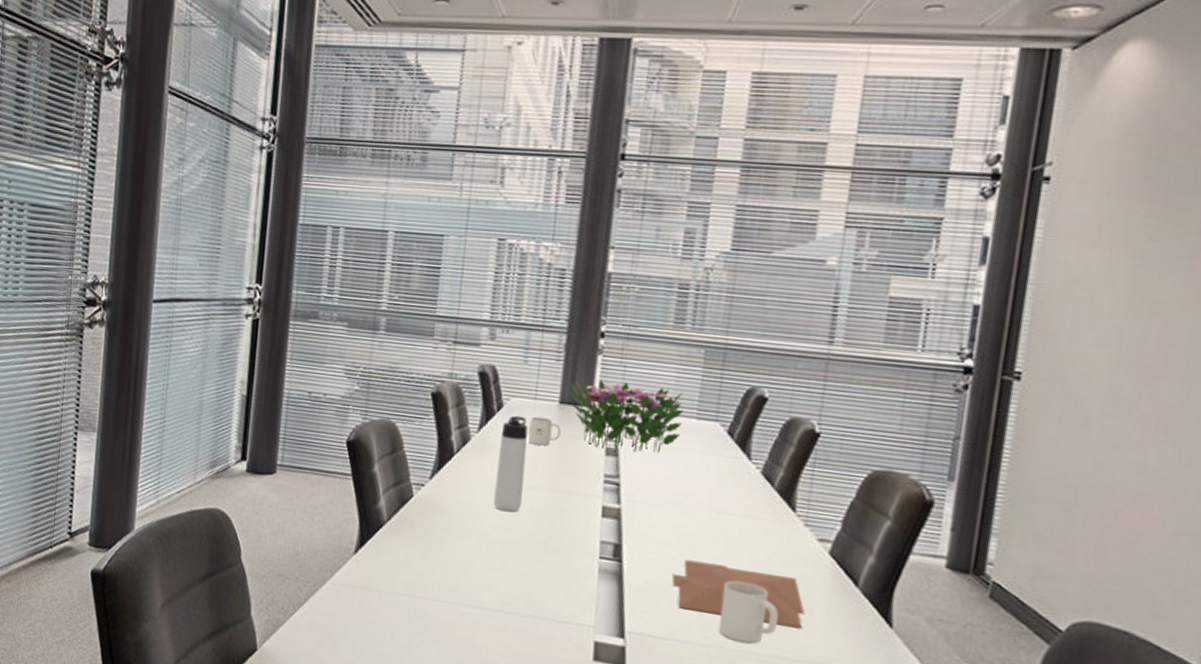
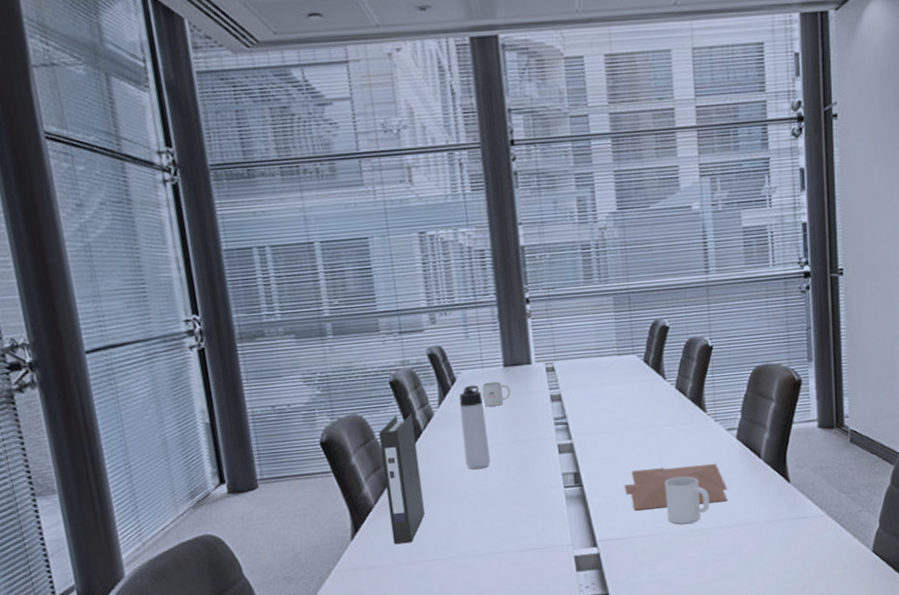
binder: none [396,430,448,574] -> present [379,414,425,545]
flower arrangement: present [567,380,684,454] -> none [508,336,607,397]

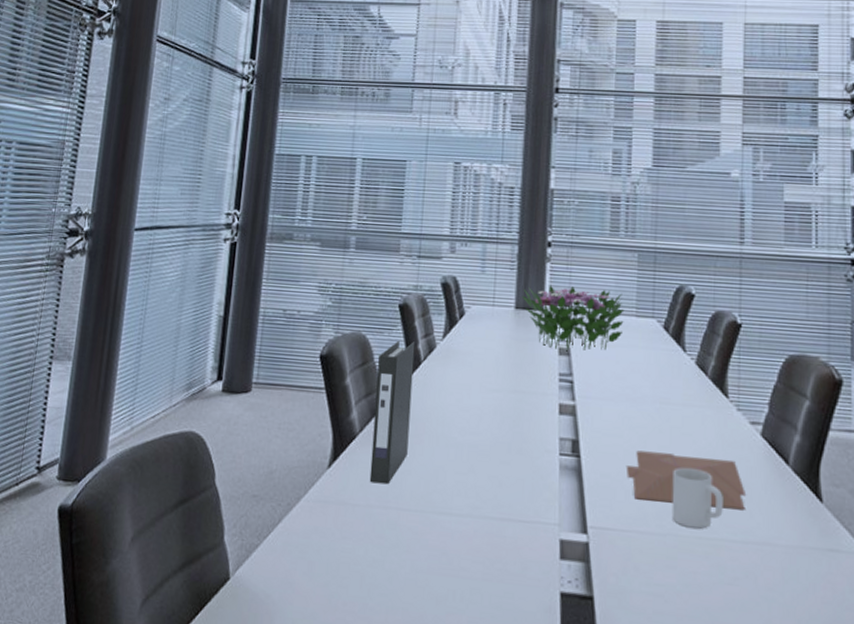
thermos bottle: present [459,385,490,470] -> none [459,322,488,416]
mug: present [481,381,511,407] -> none [488,322,518,350]
flower arrangement: none [508,336,607,397] -> present [521,285,625,351]

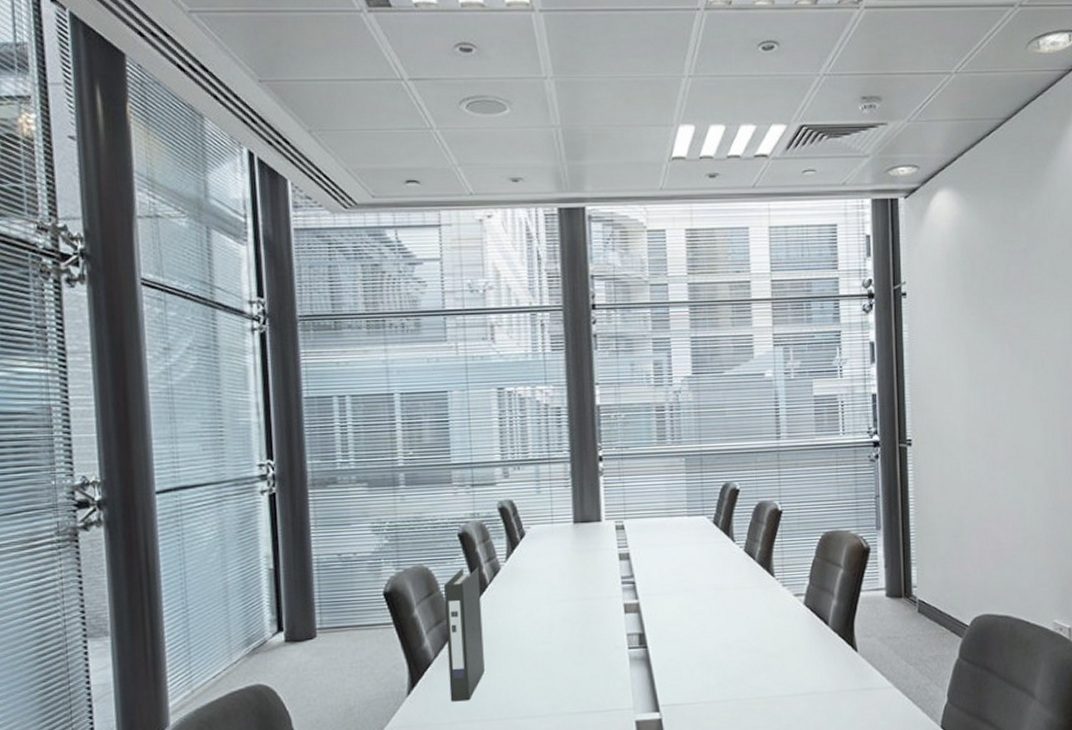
flower arrangement: present [521,285,625,351] -> none [578,495,677,556]
papers: present [626,450,747,511] -> none [689,629,795,675]
mug: present [671,467,723,529] -> none [730,641,775,691]

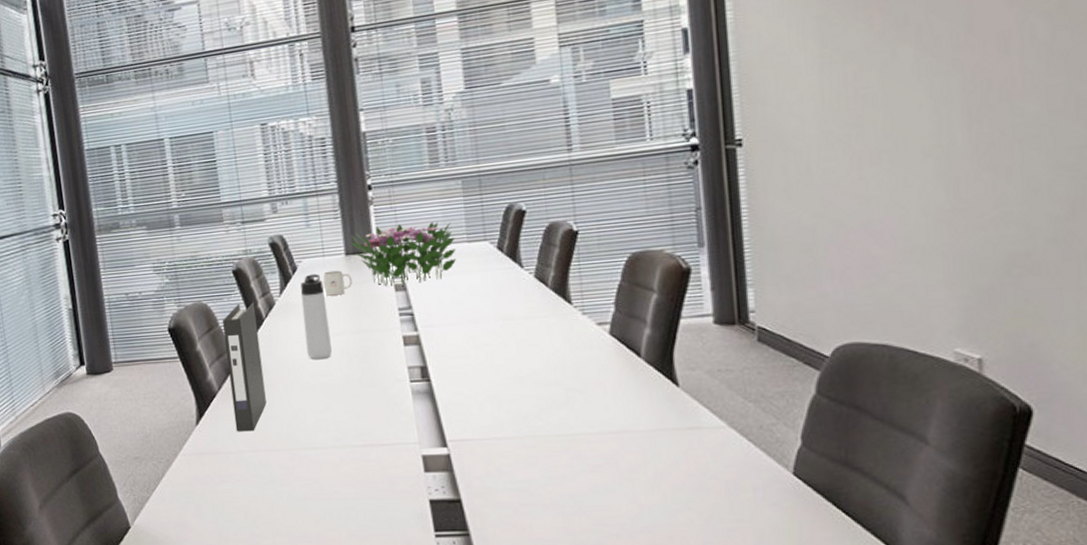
thermos bottle: none [527,540,555,627] -> present [300,273,332,360]
mug: none [550,537,579,563] -> present [323,270,353,296]
flower arrangement: none [578,495,677,556] -> present [349,222,456,287]

